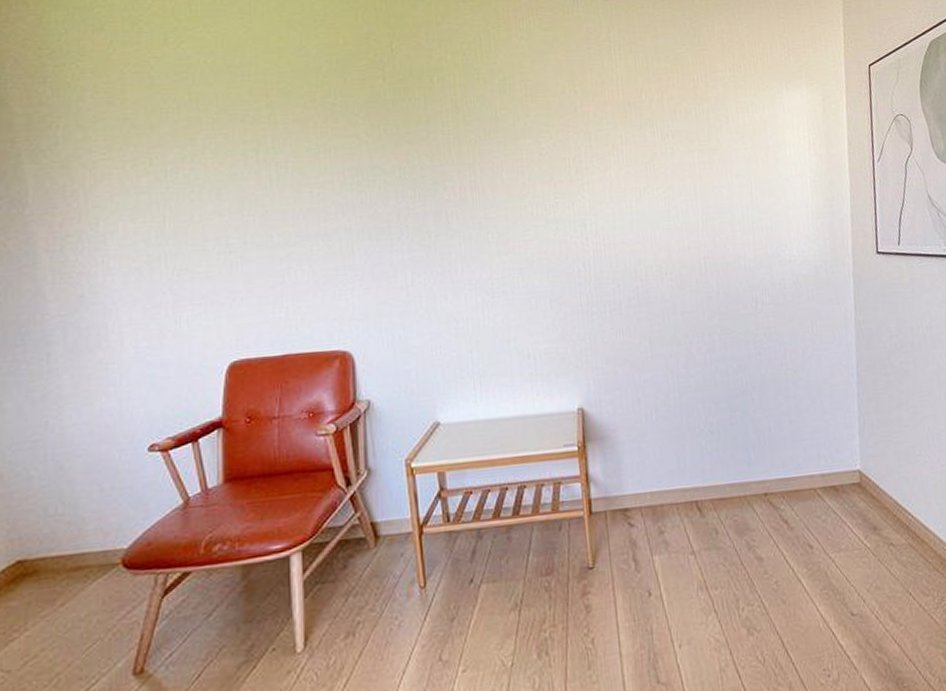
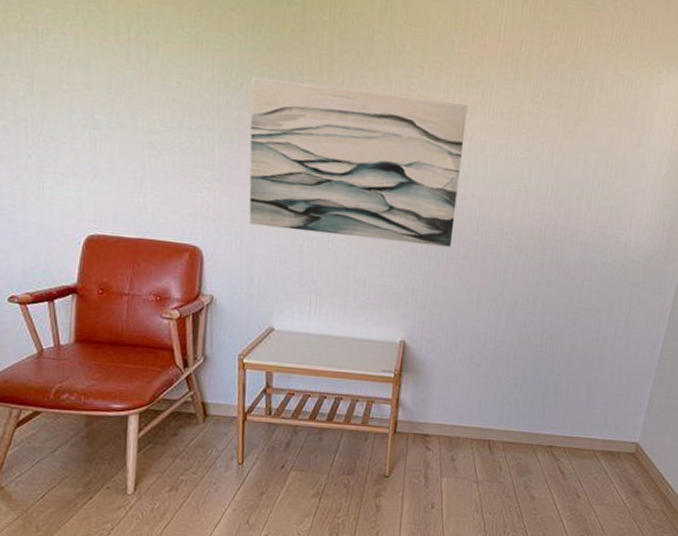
wall art: none [383,158,612,318] -> present [249,76,468,248]

